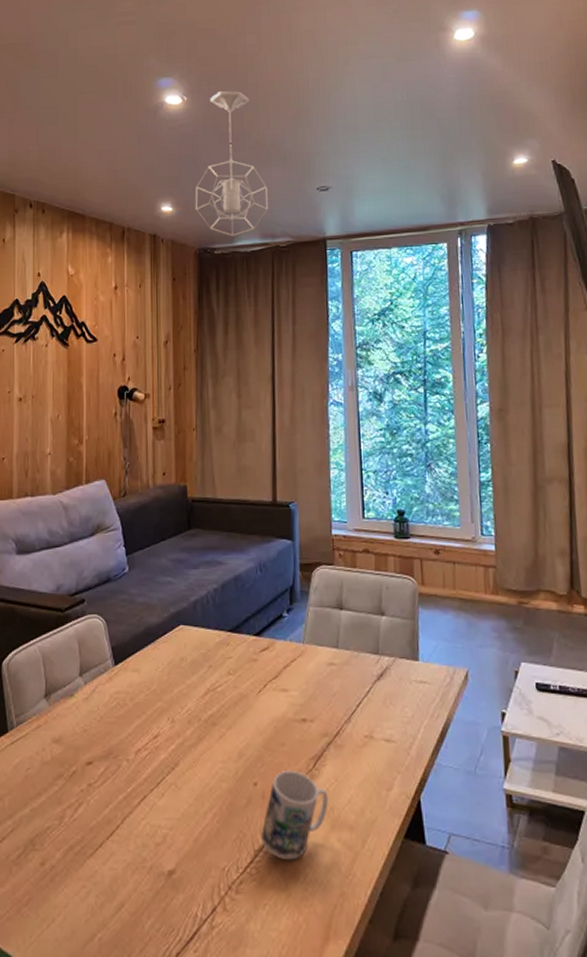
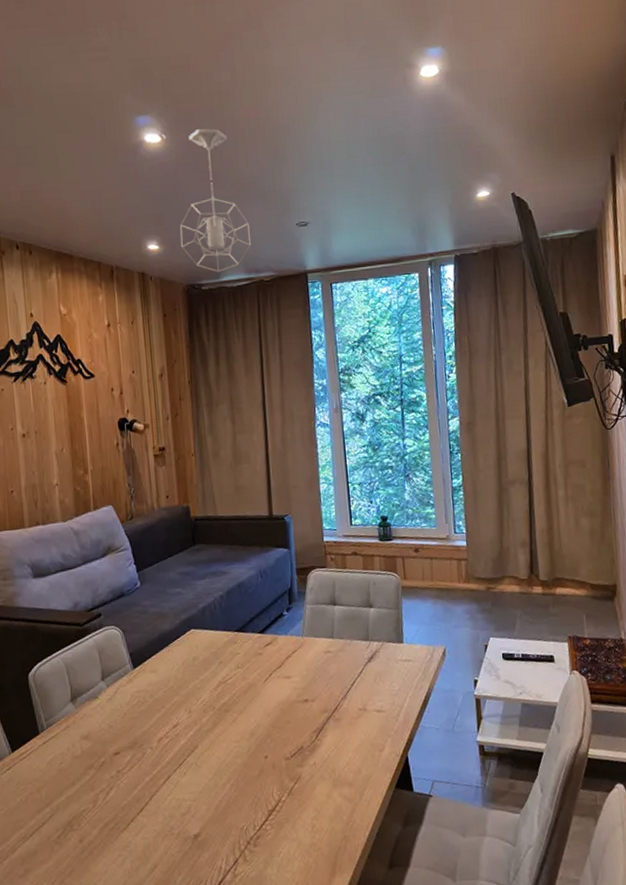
mug: present [260,771,328,861] -> none [273,743,330,816]

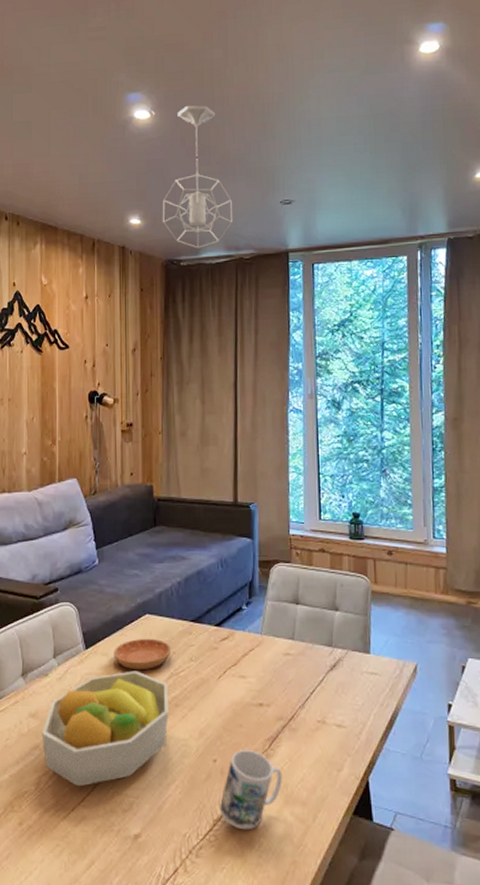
fruit bowl: none [96,683,220,799] -> present [42,671,169,787]
saucer: none [161,651,219,684] -> present [113,638,172,671]
mug: none [273,743,330,816] -> present [219,750,282,831]

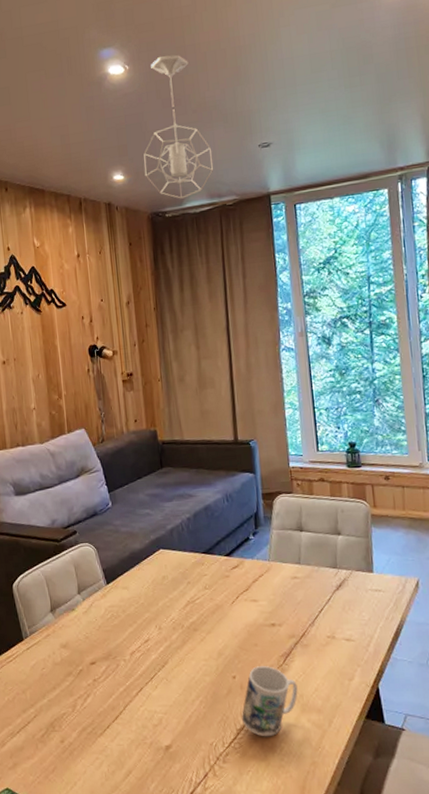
fruit bowl: present [42,671,169,787] -> none [74,601,189,707]
saucer: present [113,638,172,671] -> none [132,570,187,601]

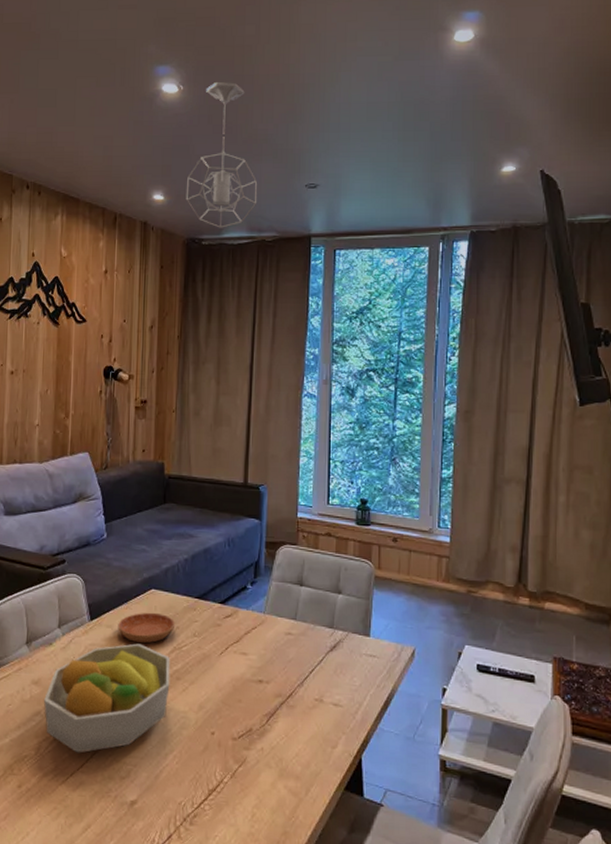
fruit bowl: none [74,601,189,707] -> present [44,643,171,753]
saucer: none [132,570,187,601] -> present [118,612,176,644]
mug: present [241,666,298,737] -> none [214,724,278,801]

